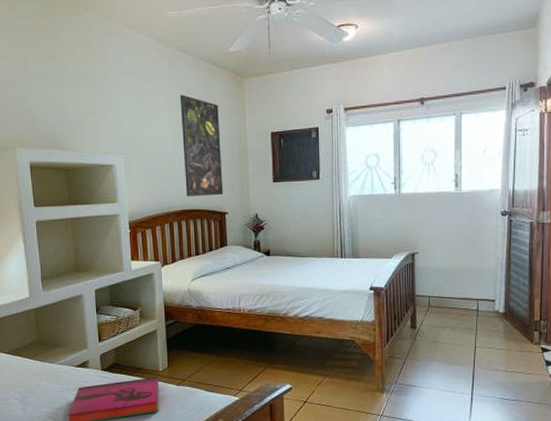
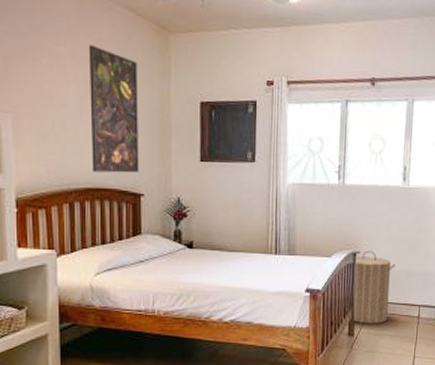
laundry hamper: none [414,251,453,318] -> present [352,250,397,324]

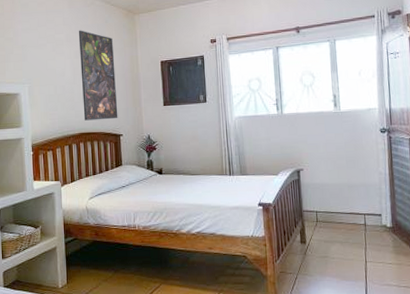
laundry hamper: present [352,250,397,324] -> none [299,167,338,232]

